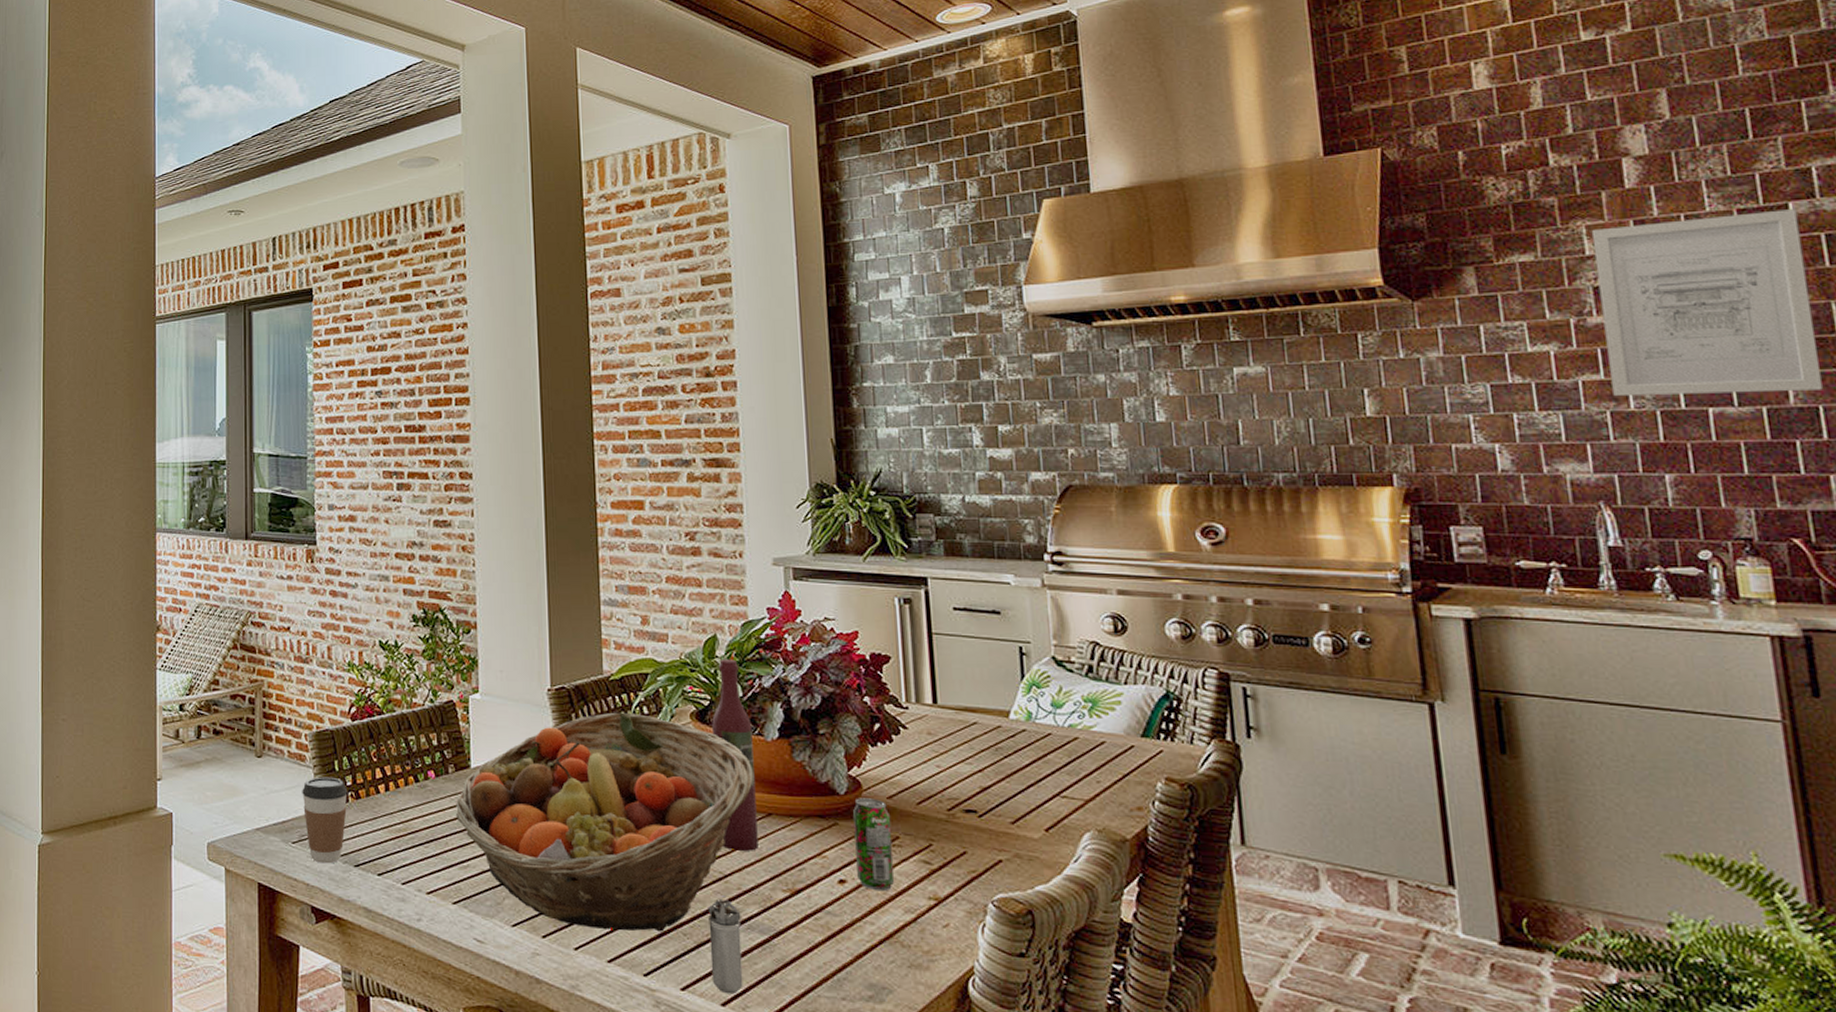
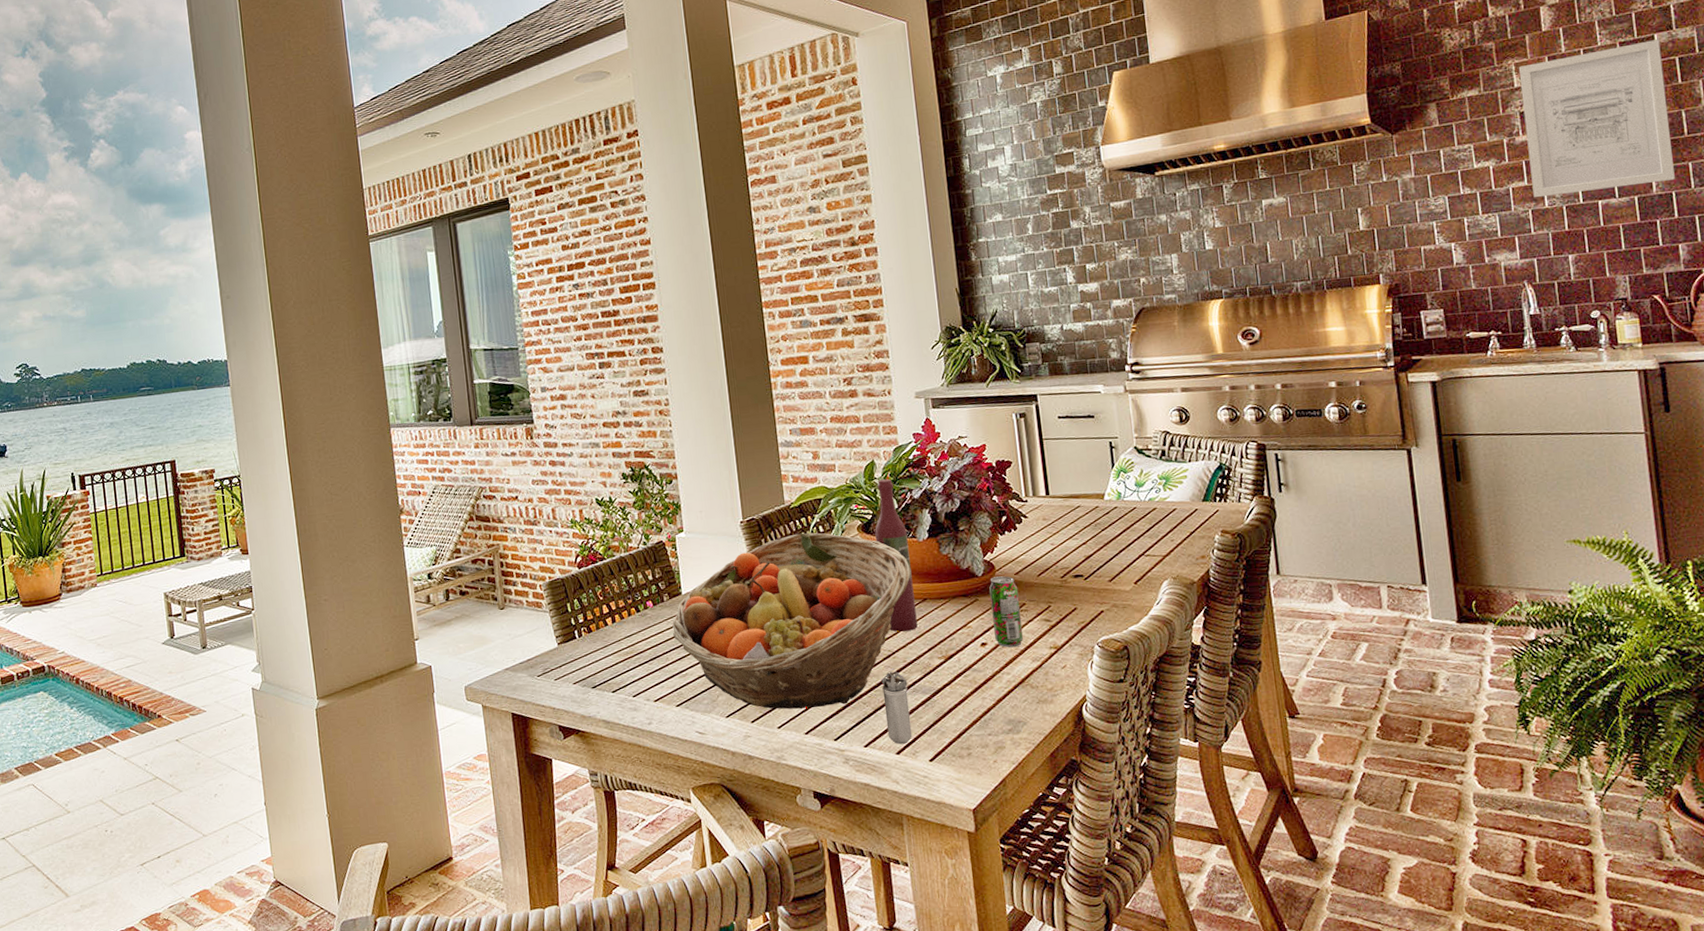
coffee cup: present [302,777,348,864] -> none [541,617,582,690]

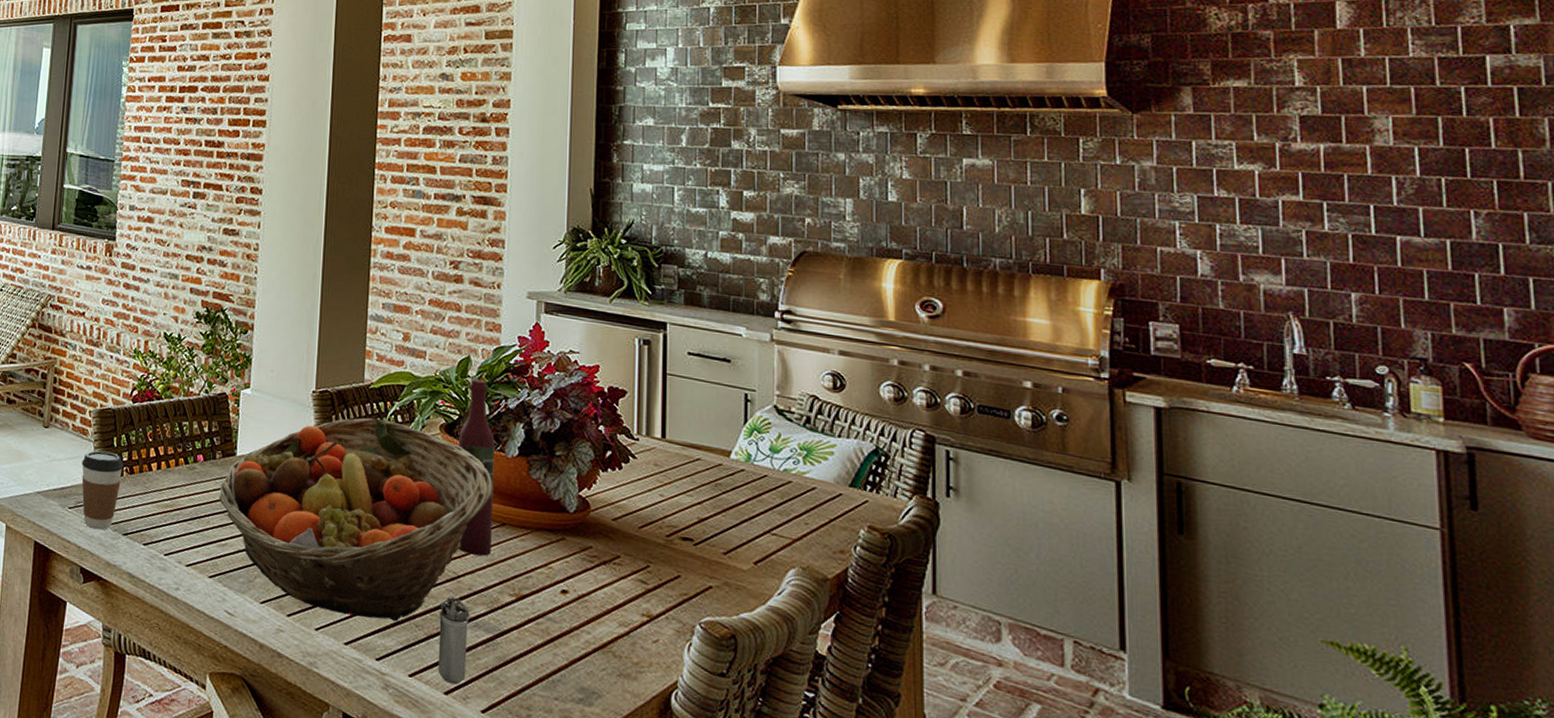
coffee cup: none [541,617,582,690] -> present [81,451,123,530]
beverage can: present [989,576,1024,648] -> none [579,517,614,605]
wall art: present [1518,39,1675,198] -> none [1302,61,1504,229]

